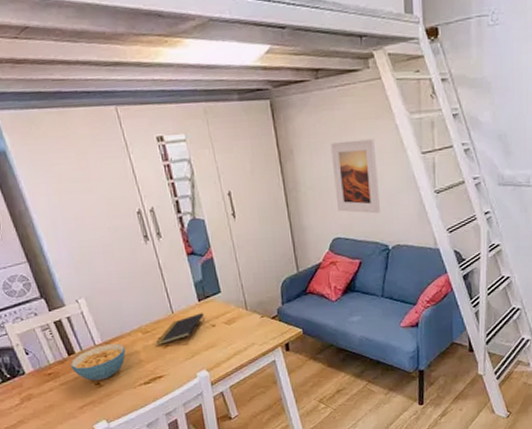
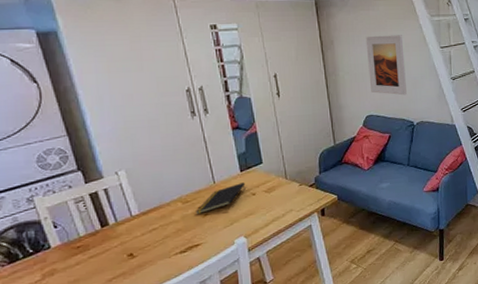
cereal bowl: present [70,343,126,381] -> none [103,214,164,252]

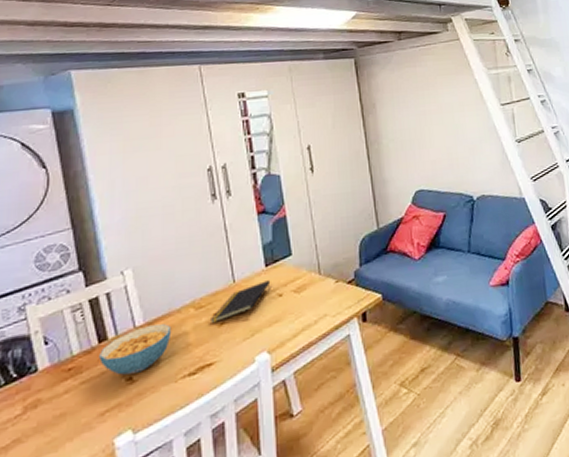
cereal bowl: none [103,214,164,252] -> present [99,324,172,376]
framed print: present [365,35,407,96] -> none [412,92,463,164]

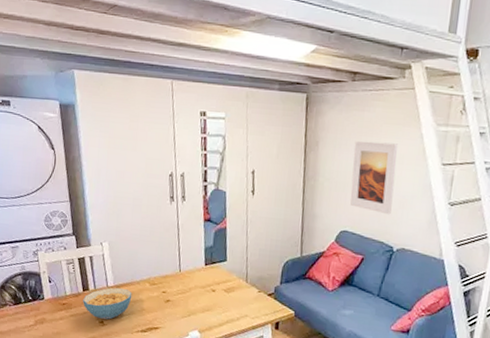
notepad: present [211,280,271,324] -> none [160,276,208,299]
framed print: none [412,92,463,164] -> present [350,141,398,215]

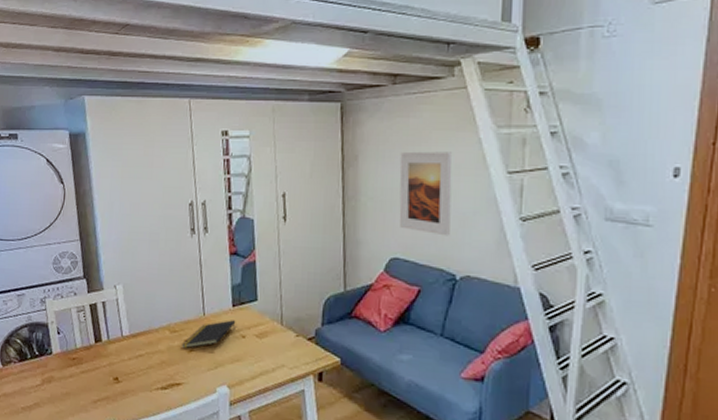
cereal bowl: present [83,287,132,320] -> none [95,337,150,376]
notepad: none [160,276,208,299] -> present [182,320,236,349]

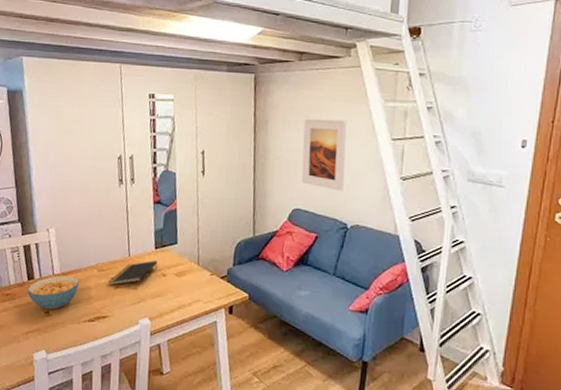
cereal bowl: none [95,337,150,376] -> present [27,275,80,310]

